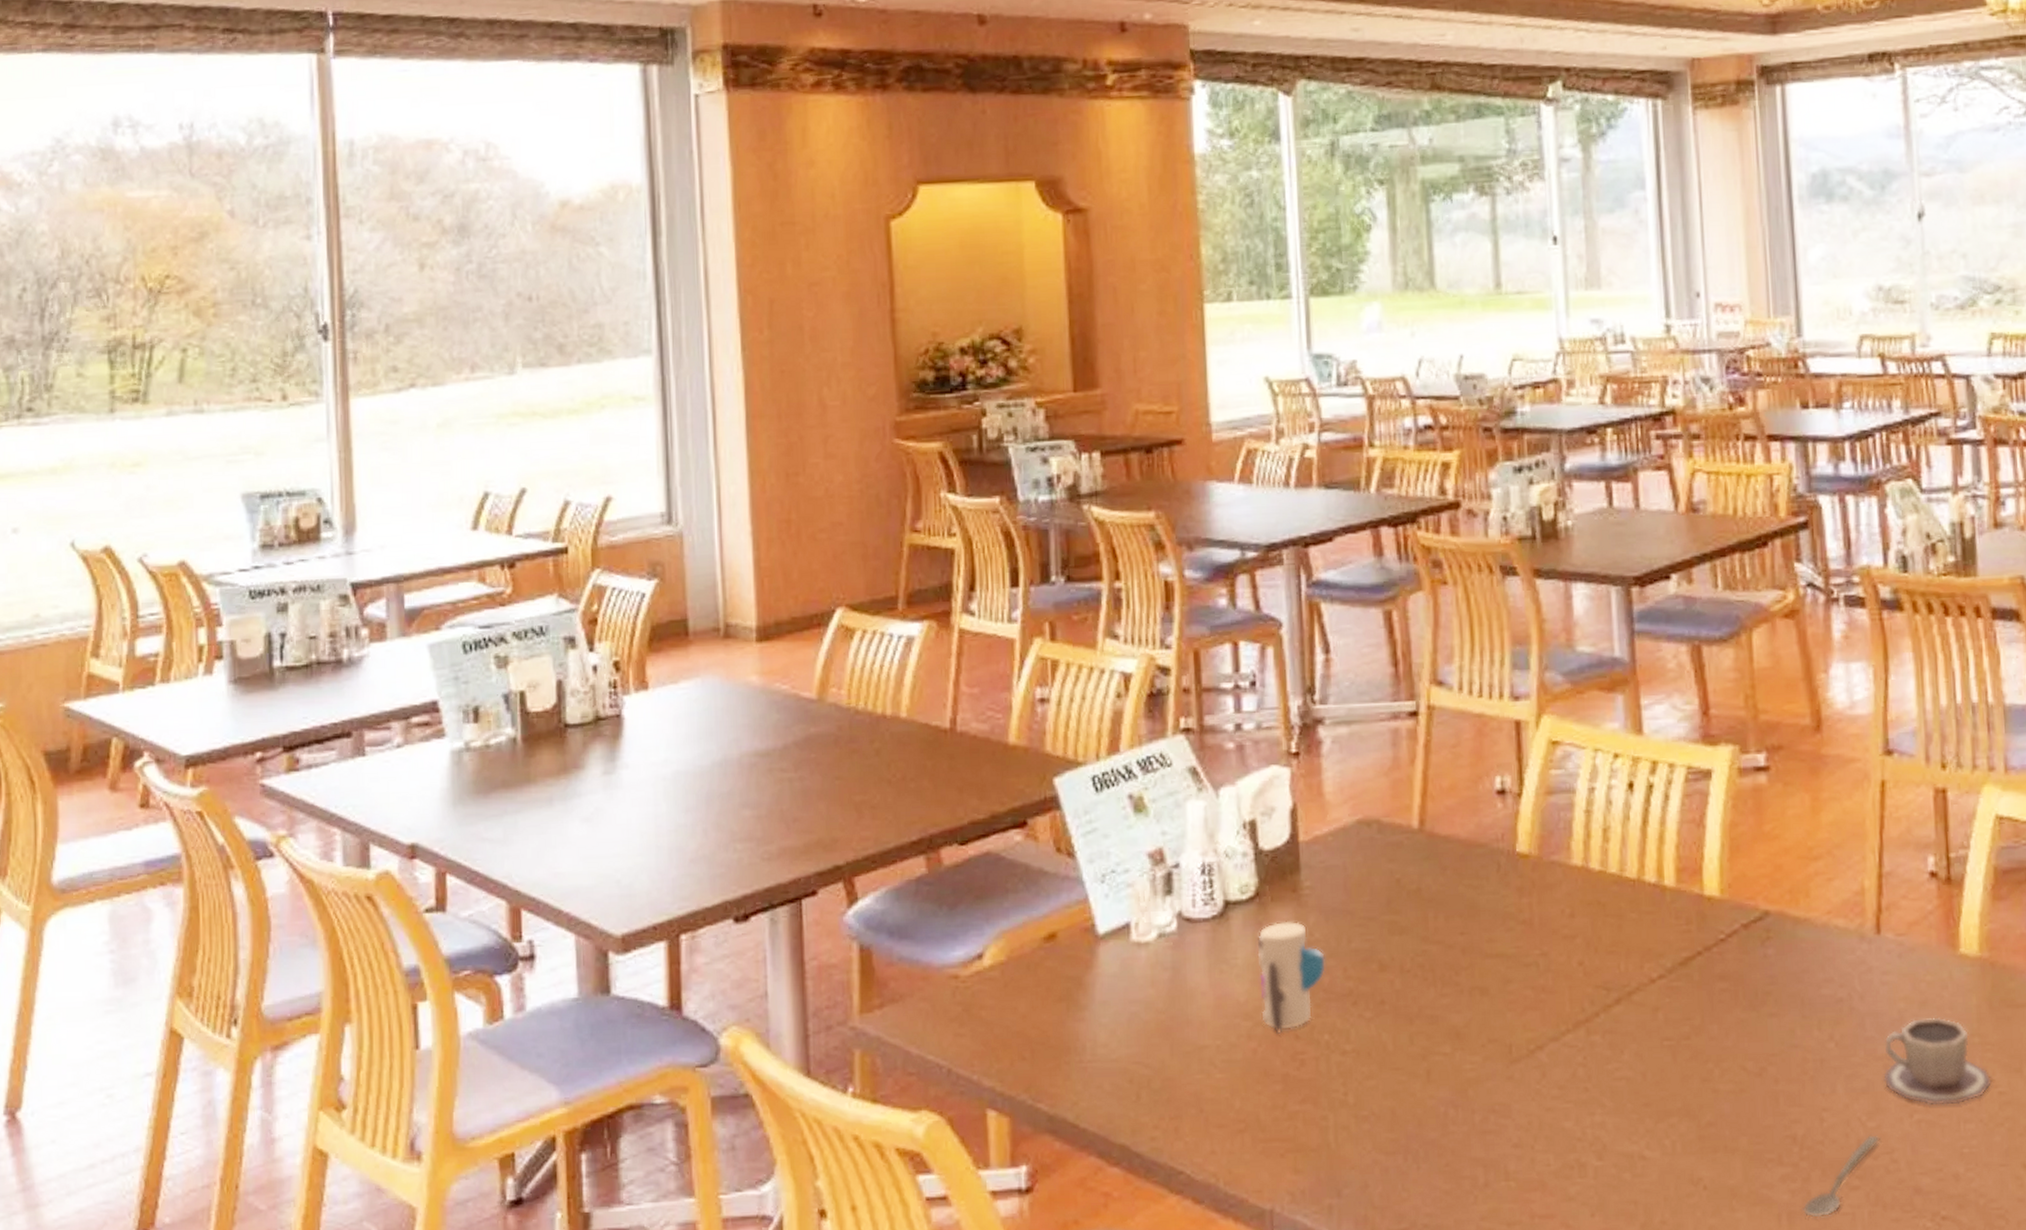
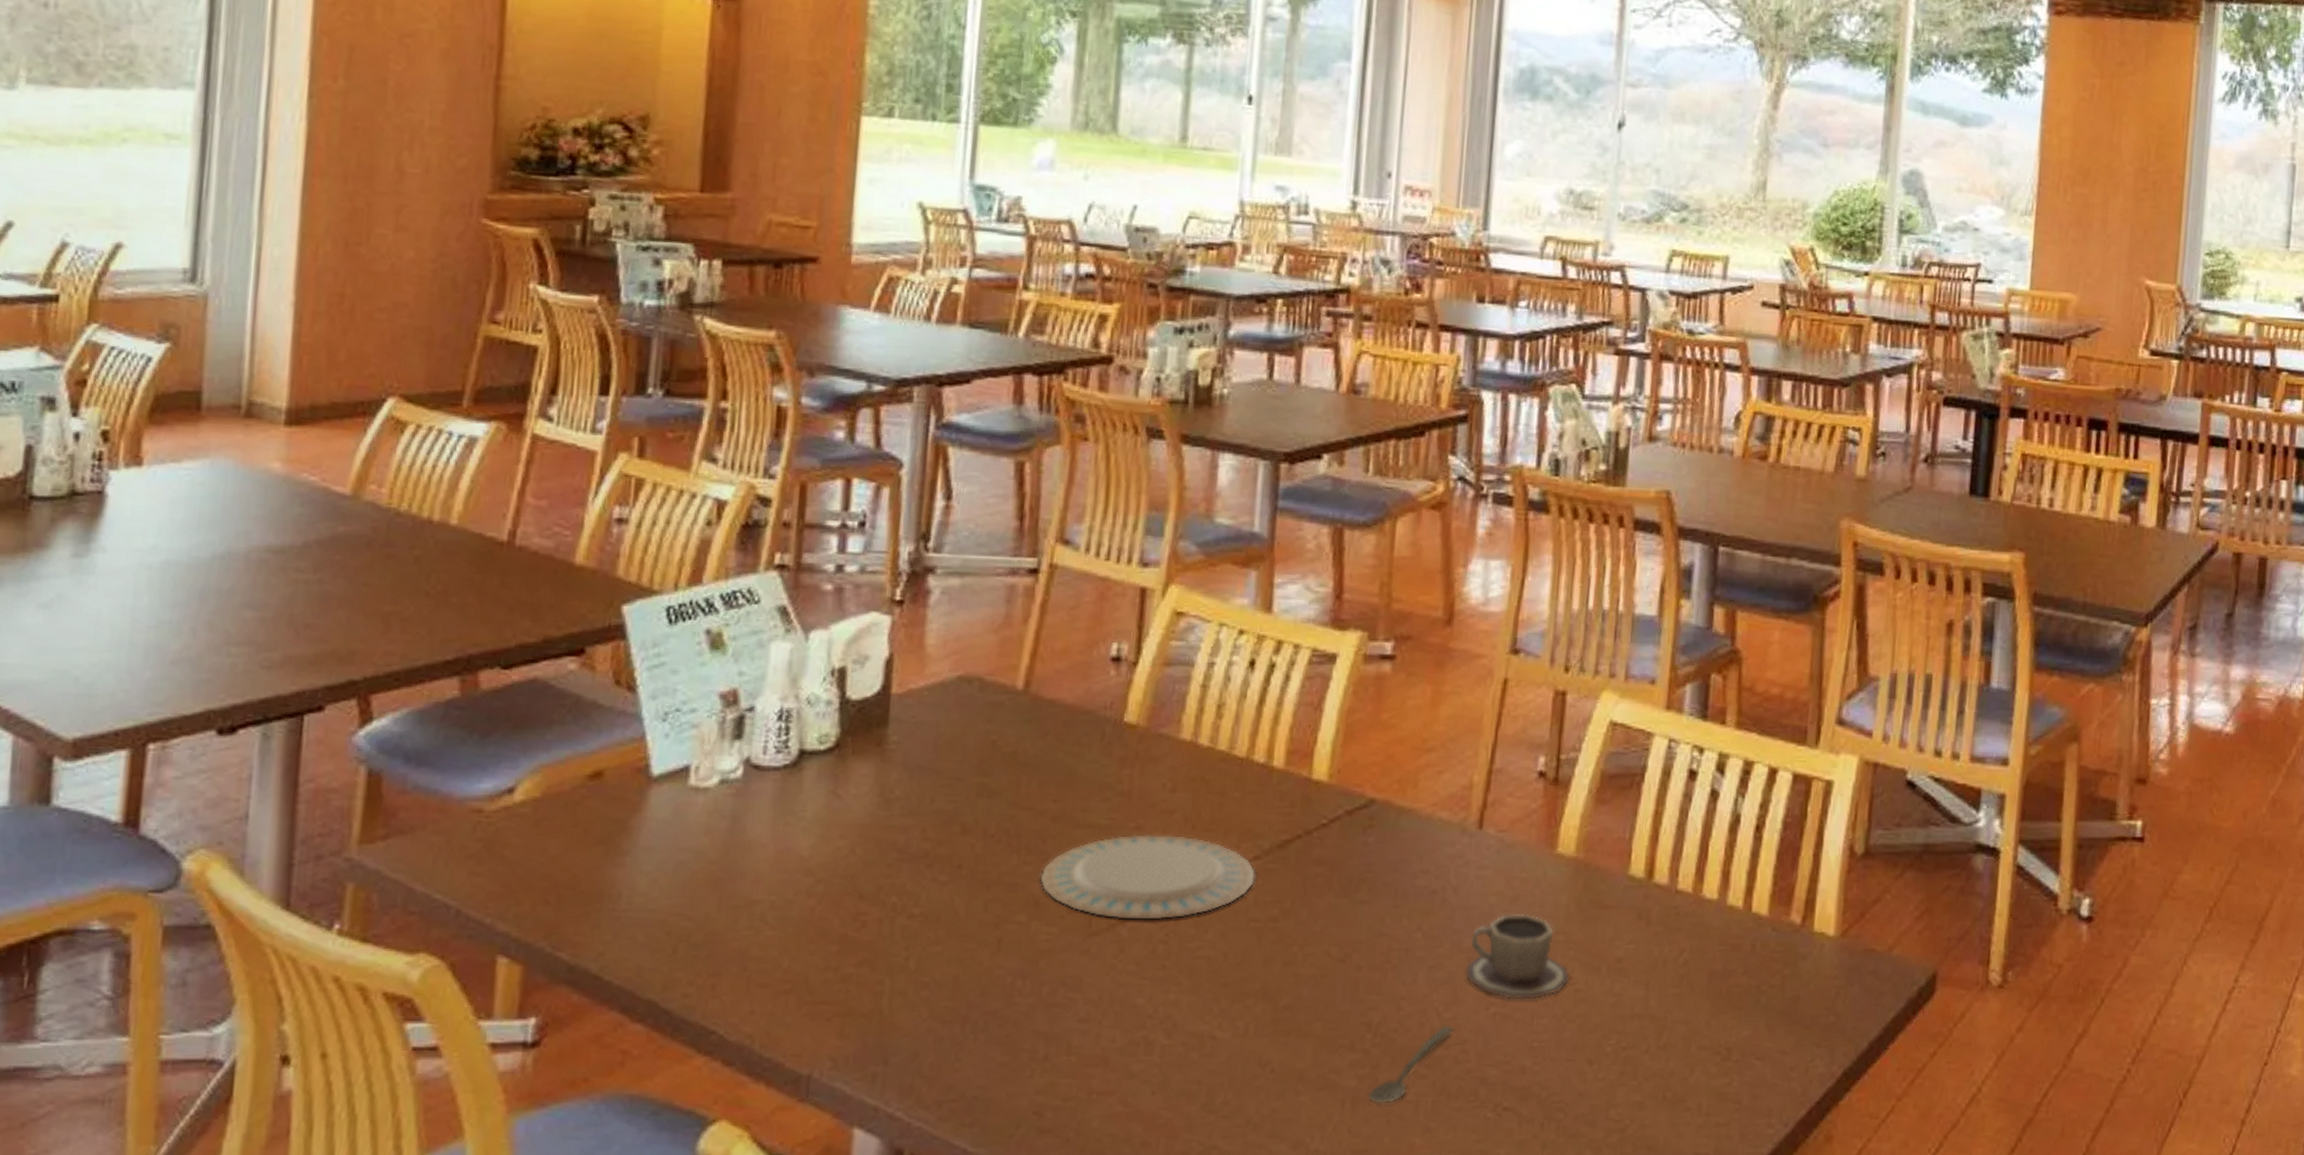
toy: present [1257,921,1326,1034] -> none [825,775,904,893]
plate: none [1457,959,1662,1045] -> present [1039,834,1256,920]

